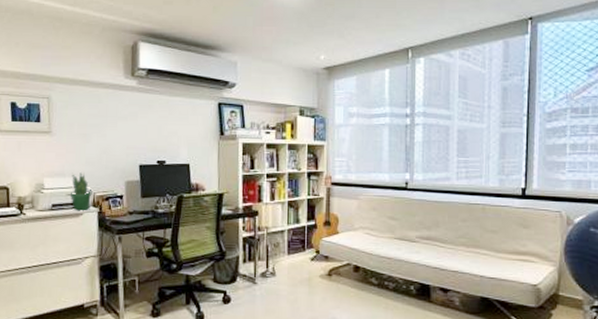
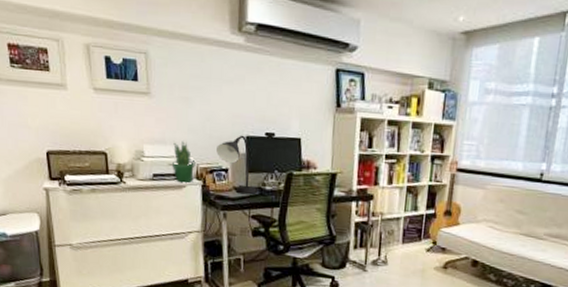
desk lamp: none [112,164,151,218] -> present [216,135,258,195]

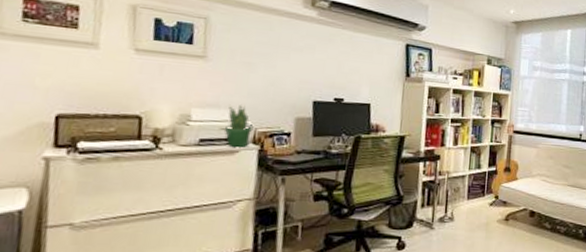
desk lamp: present [216,135,258,195] -> none [279,100,323,159]

